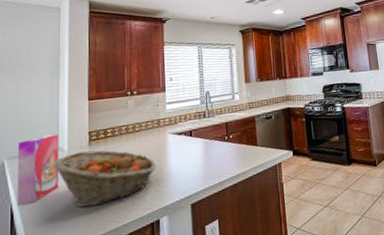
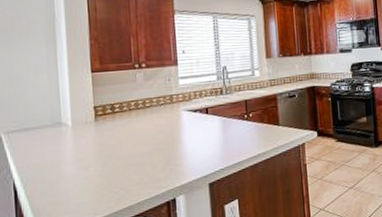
cereal box: present [16,133,59,206] -> none [16,107,64,183]
fruit basket: present [53,150,156,208] -> none [56,126,170,185]

